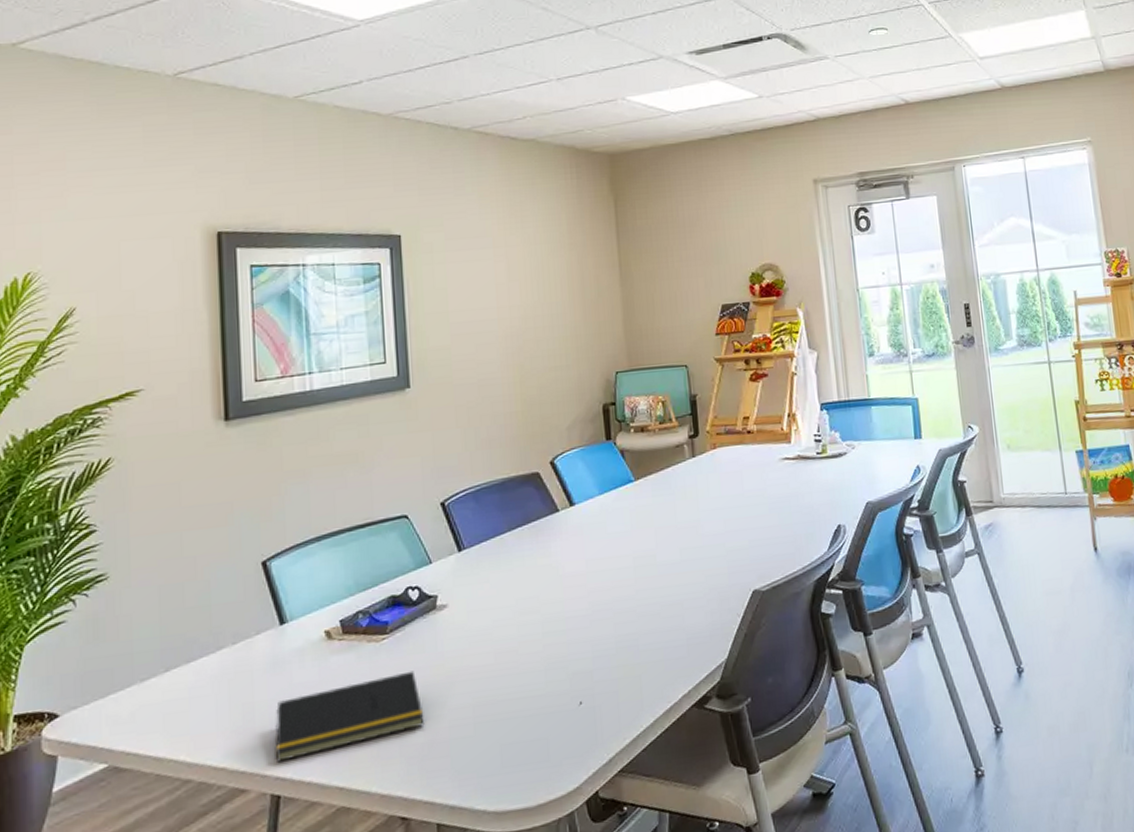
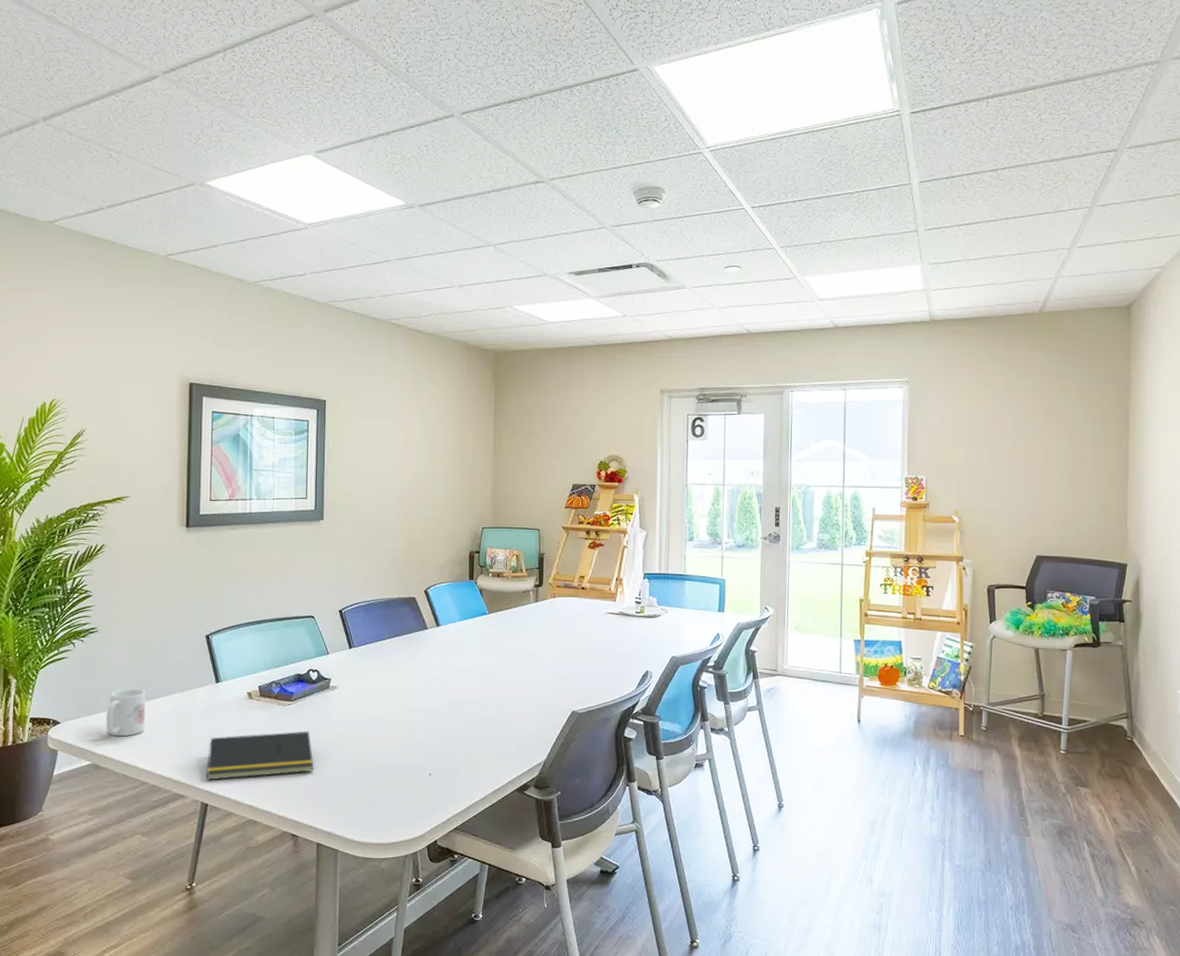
mug: none [126,649,184,722] -> present [106,688,146,736]

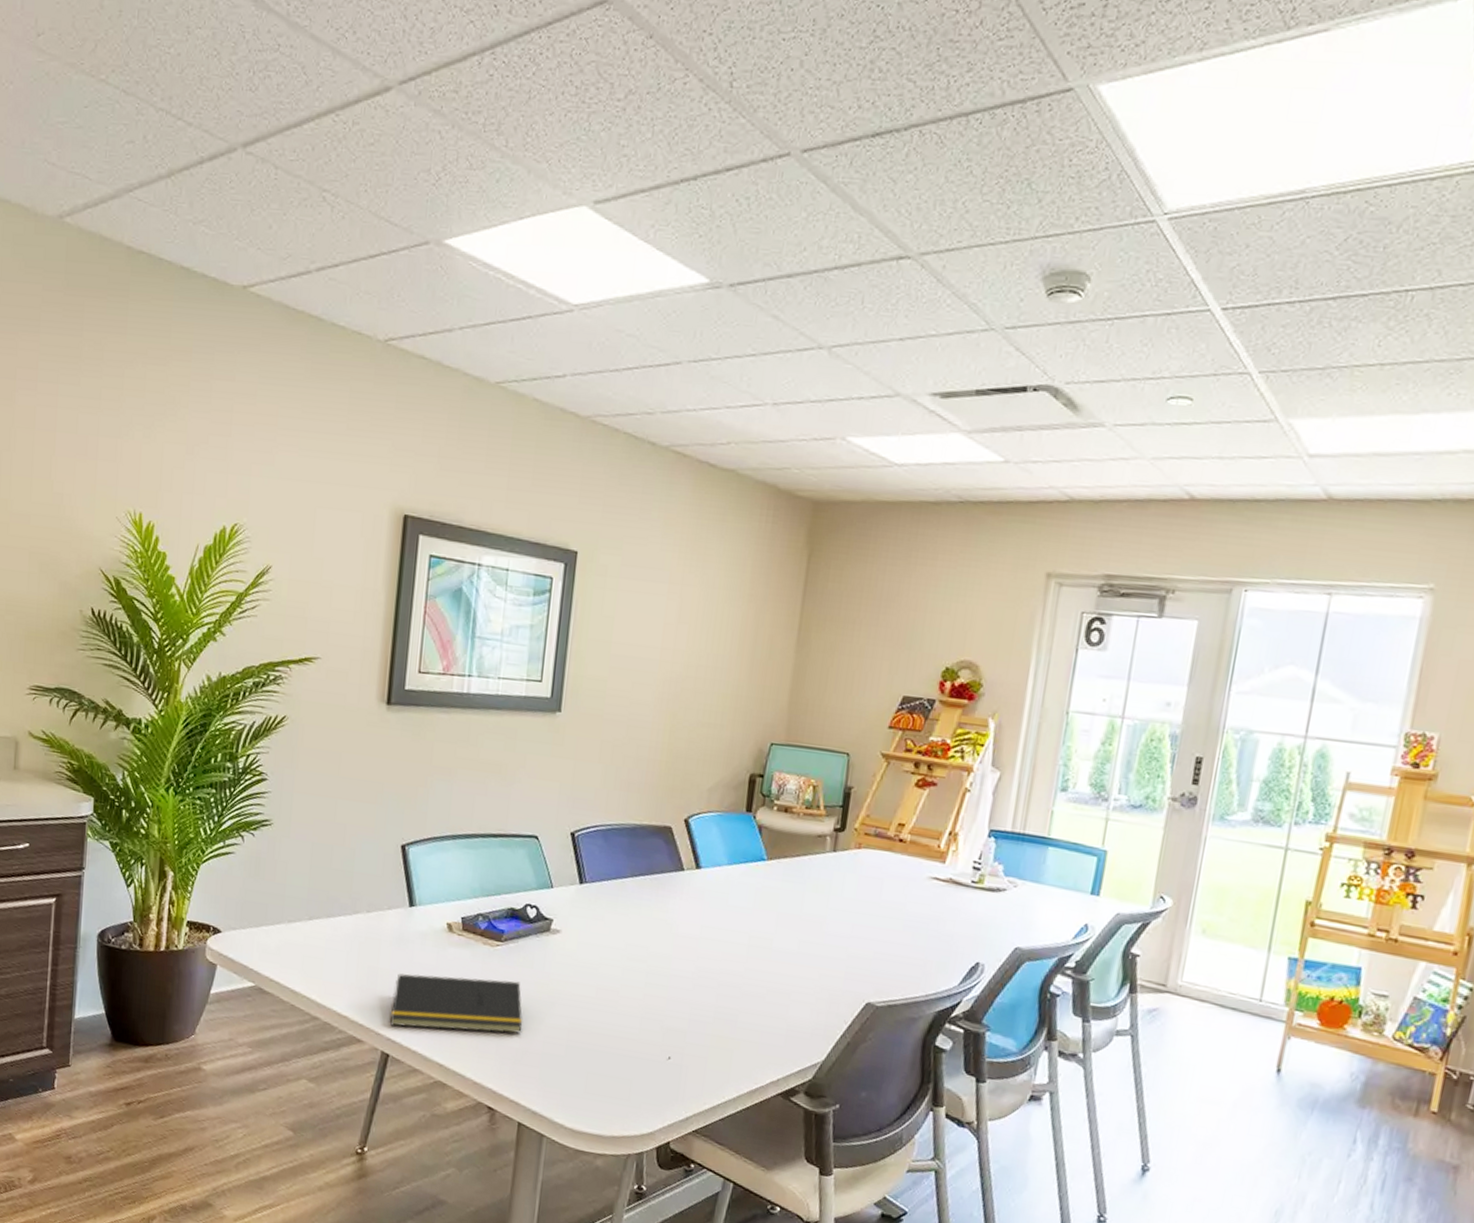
mug: present [106,688,146,736] -> none [274,900,324,959]

